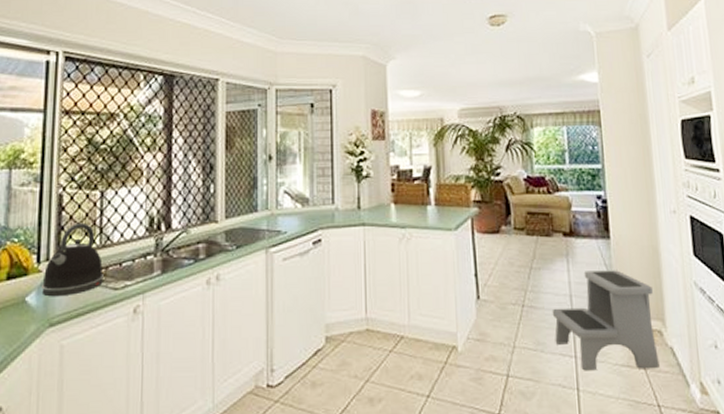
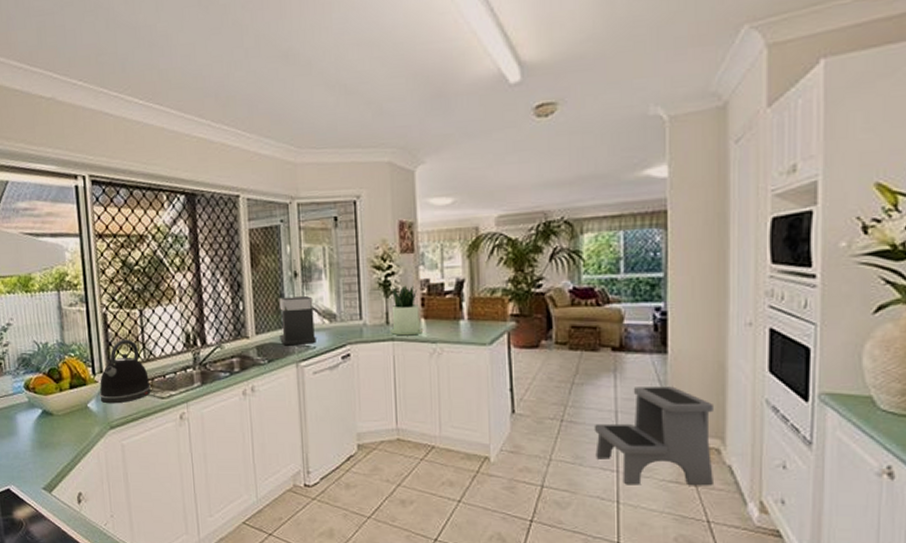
coffee maker: none [250,178,288,231] -> present [279,295,316,346]
planter: none [361,171,394,221] -> present [389,285,424,336]

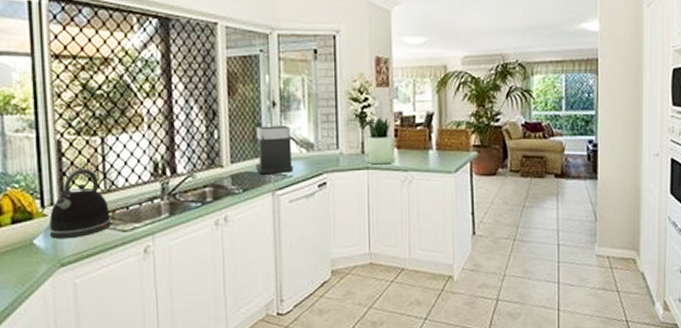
step stool: present [594,386,713,485] -> none [540,207,631,294]

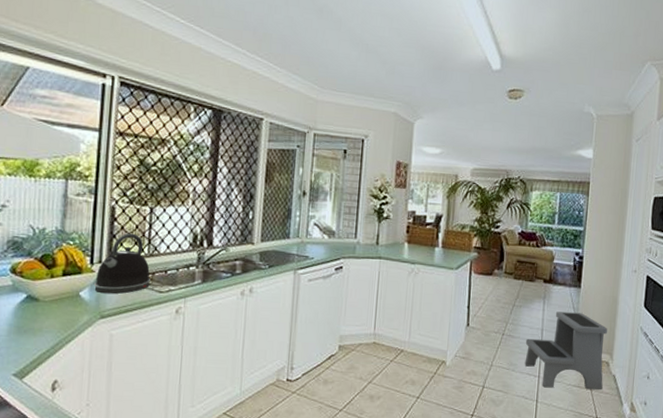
coffee maker: present [256,124,293,175] -> none [282,211,317,255]
planter: present [365,117,397,165] -> none [378,214,406,256]
step stool: none [540,207,631,294] -> present [524,311,607,389]

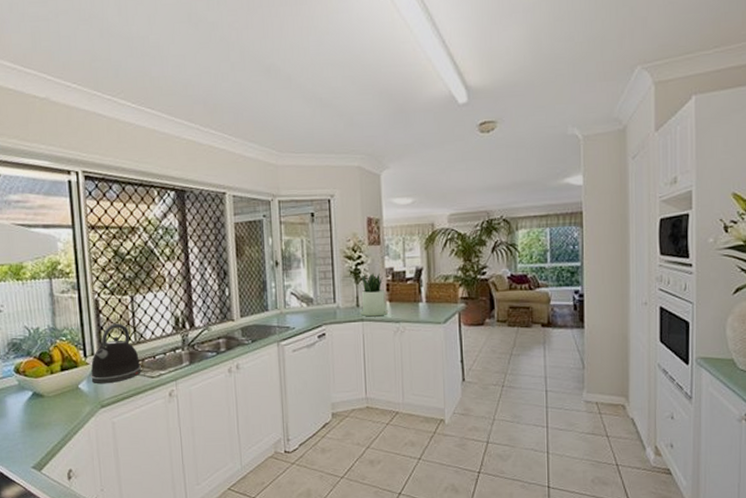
planter: none [378,214,406,256] -> present [359,272,389,317]
step stool: present [524,311,607,389] -> none [528,355,620,438]

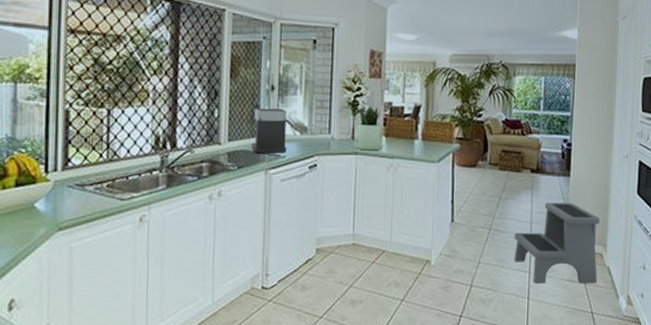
kettle: present [91,323,141,384] -> none [50,137,111,204]
coffee maker: none [262,282,295,327] -> present [252,107,287,154]
step stool: none [528,355,620,438] -> present [514,203,600,284]

